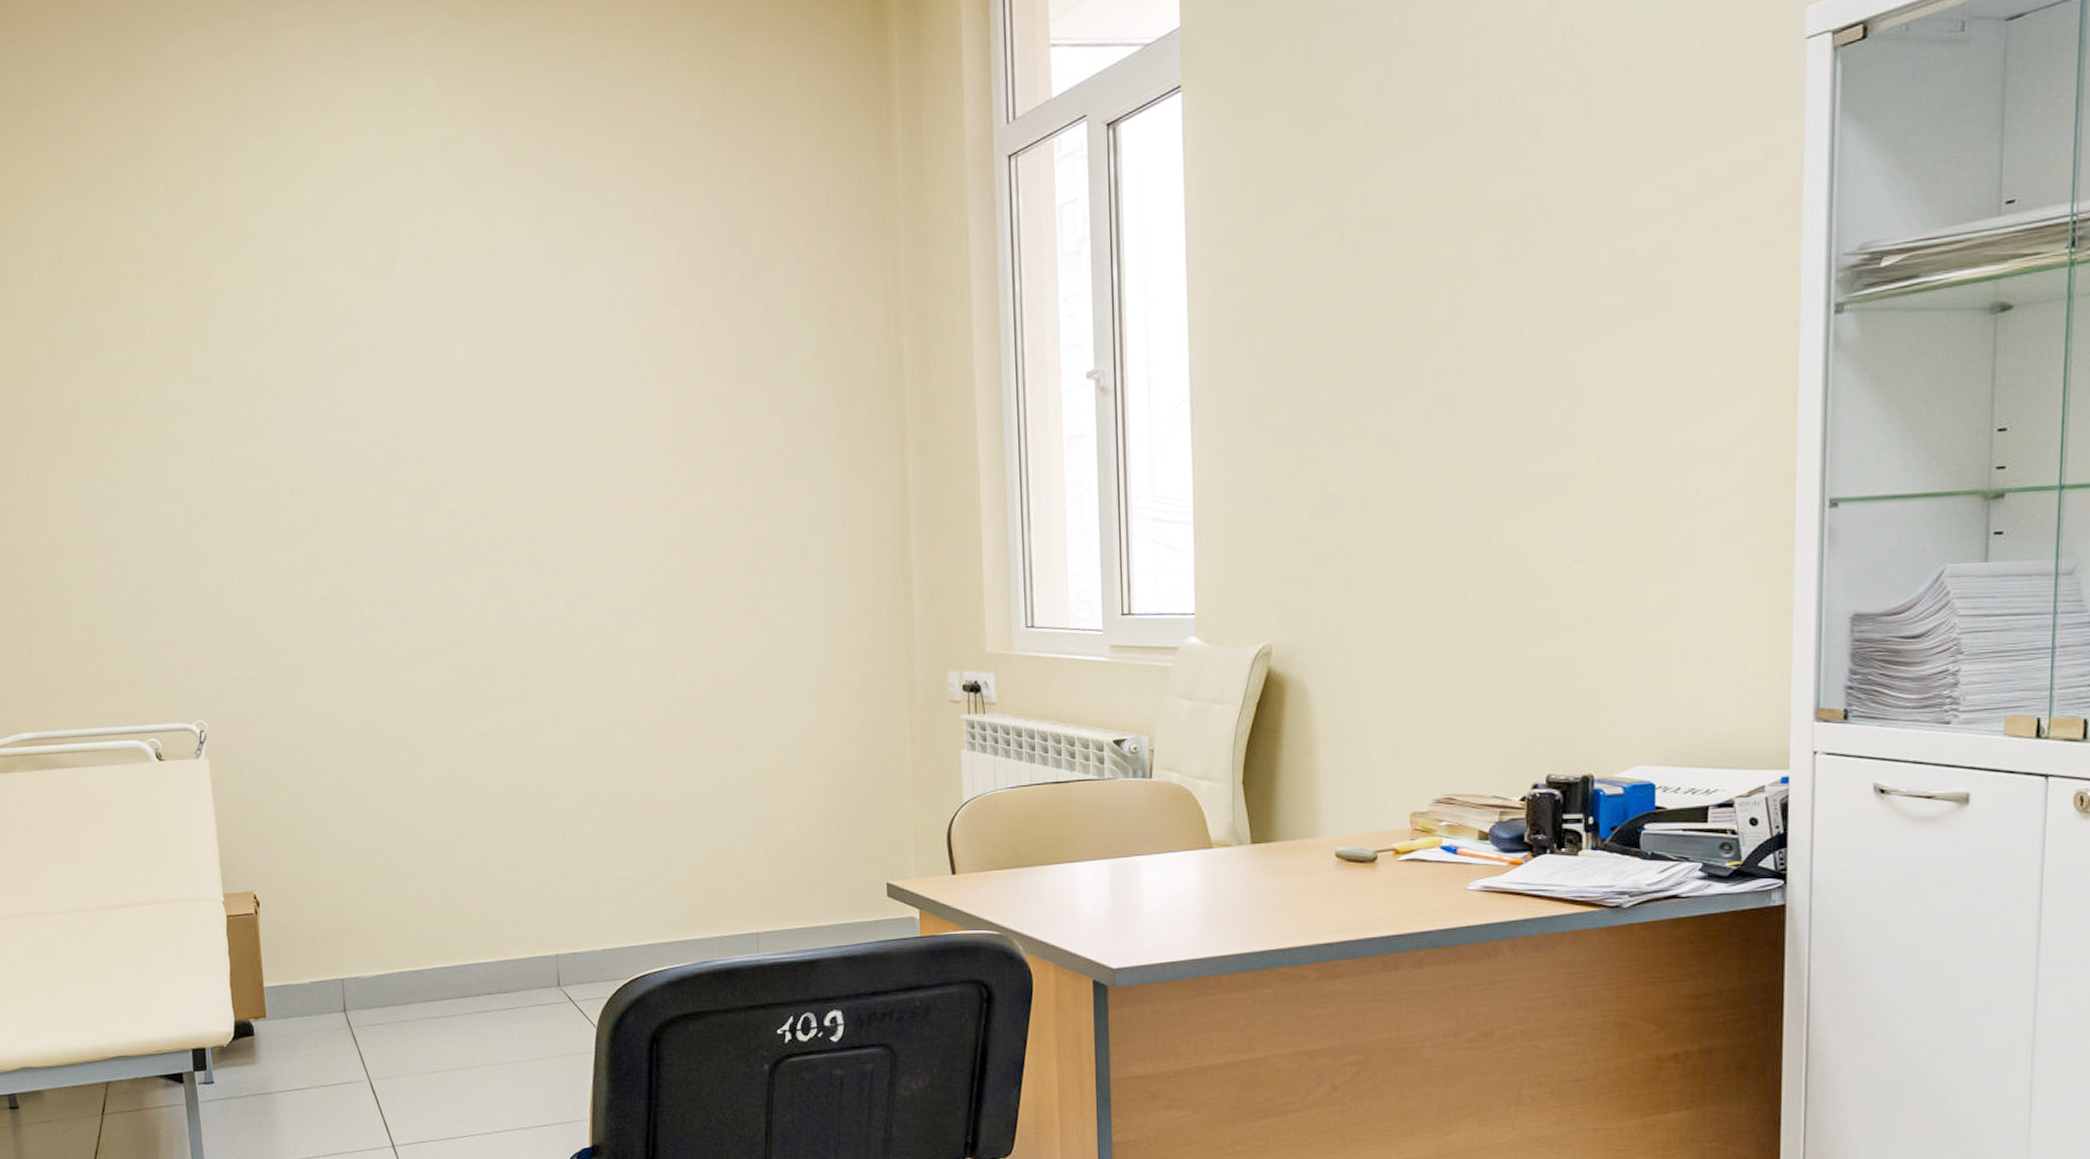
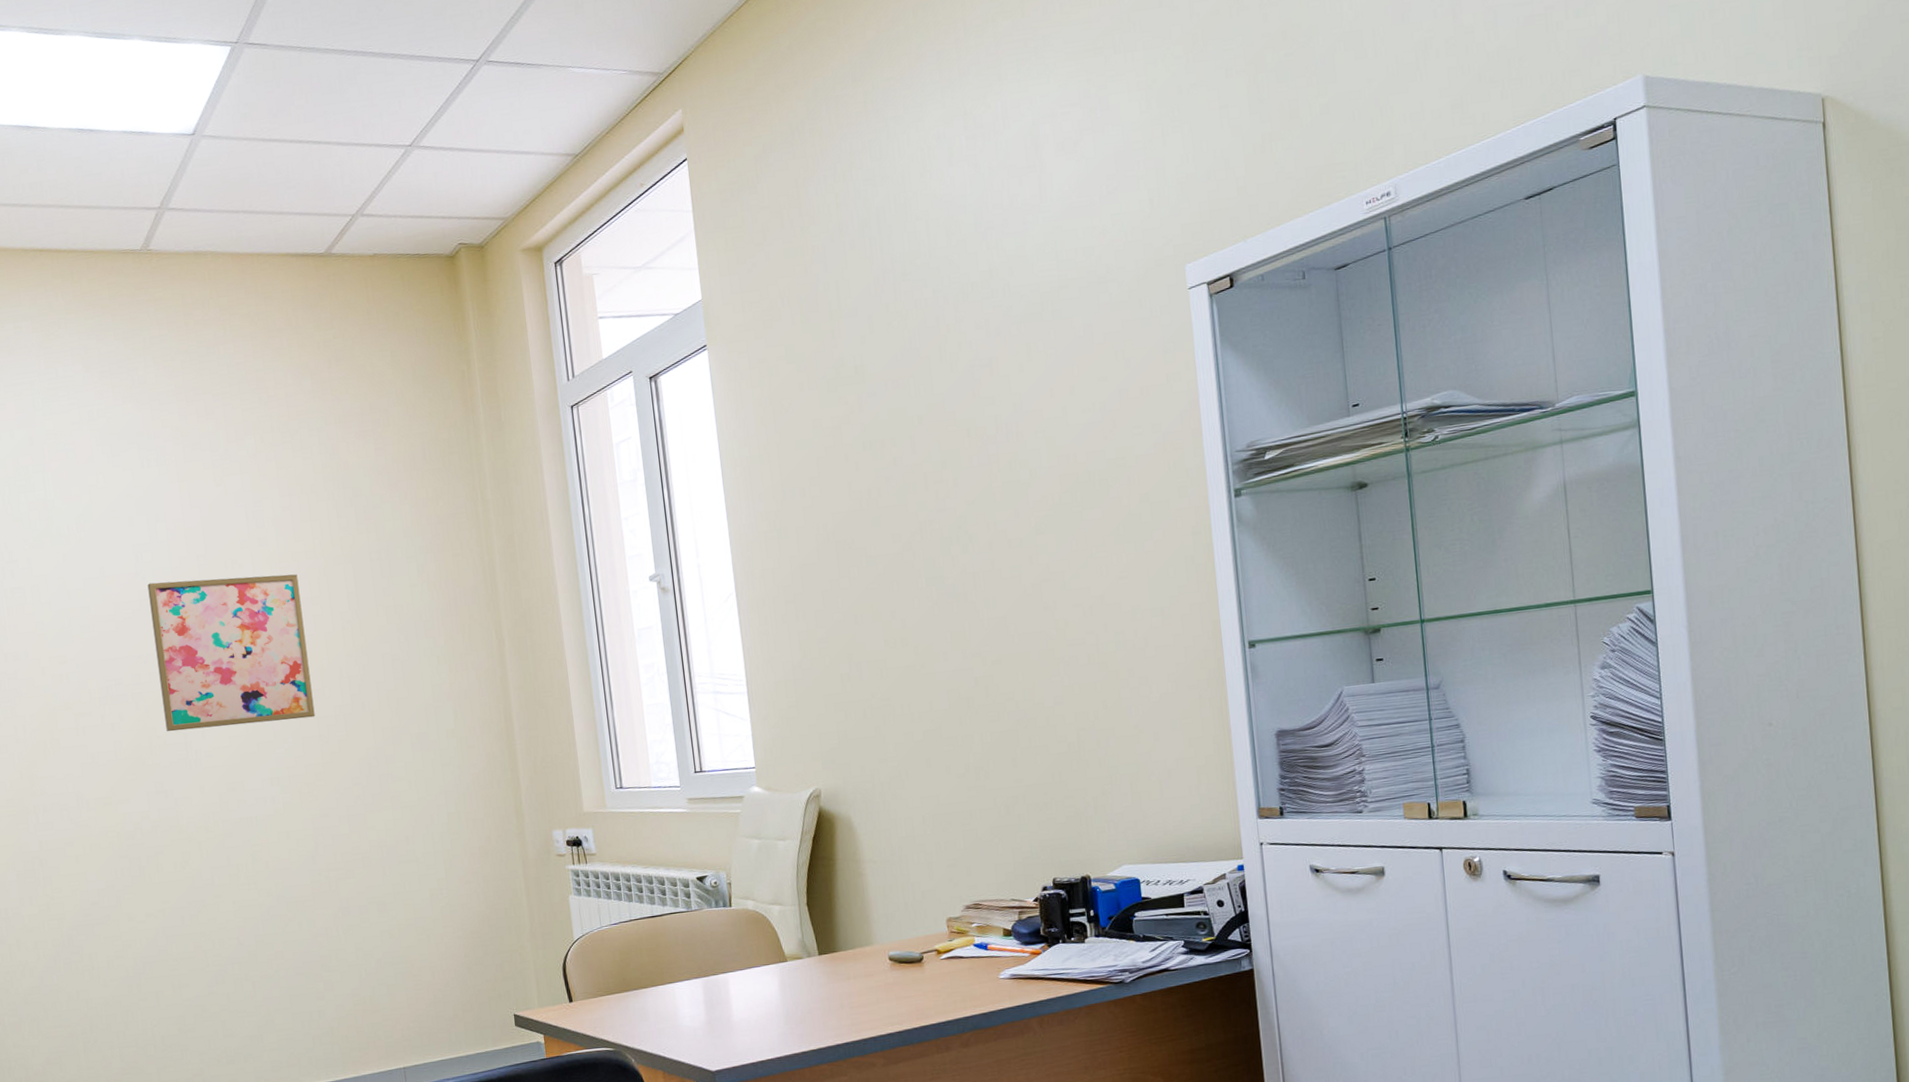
wall art: none [497,345,681,524] -> present [147,574,315,732]

